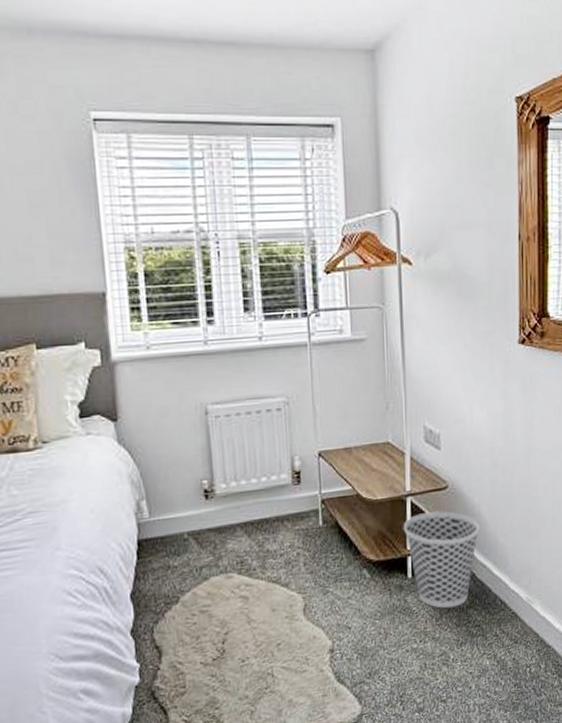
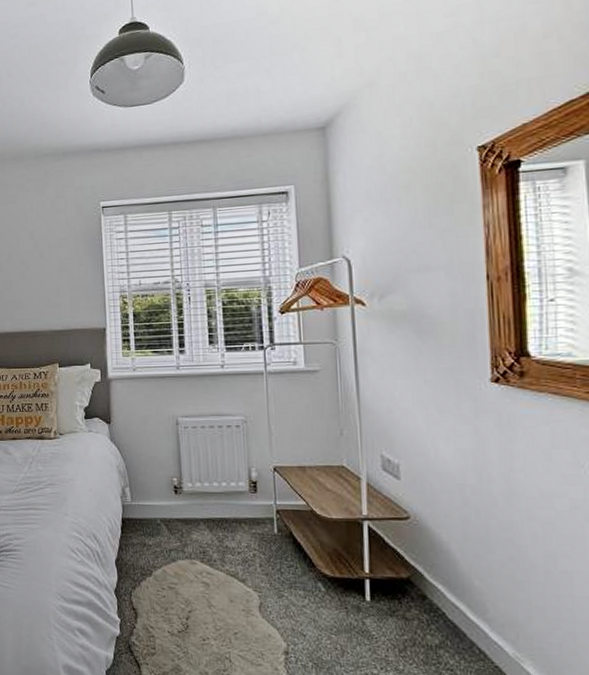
wastebasket: present [403,511,479,609] -> none [360,539,449,643]

